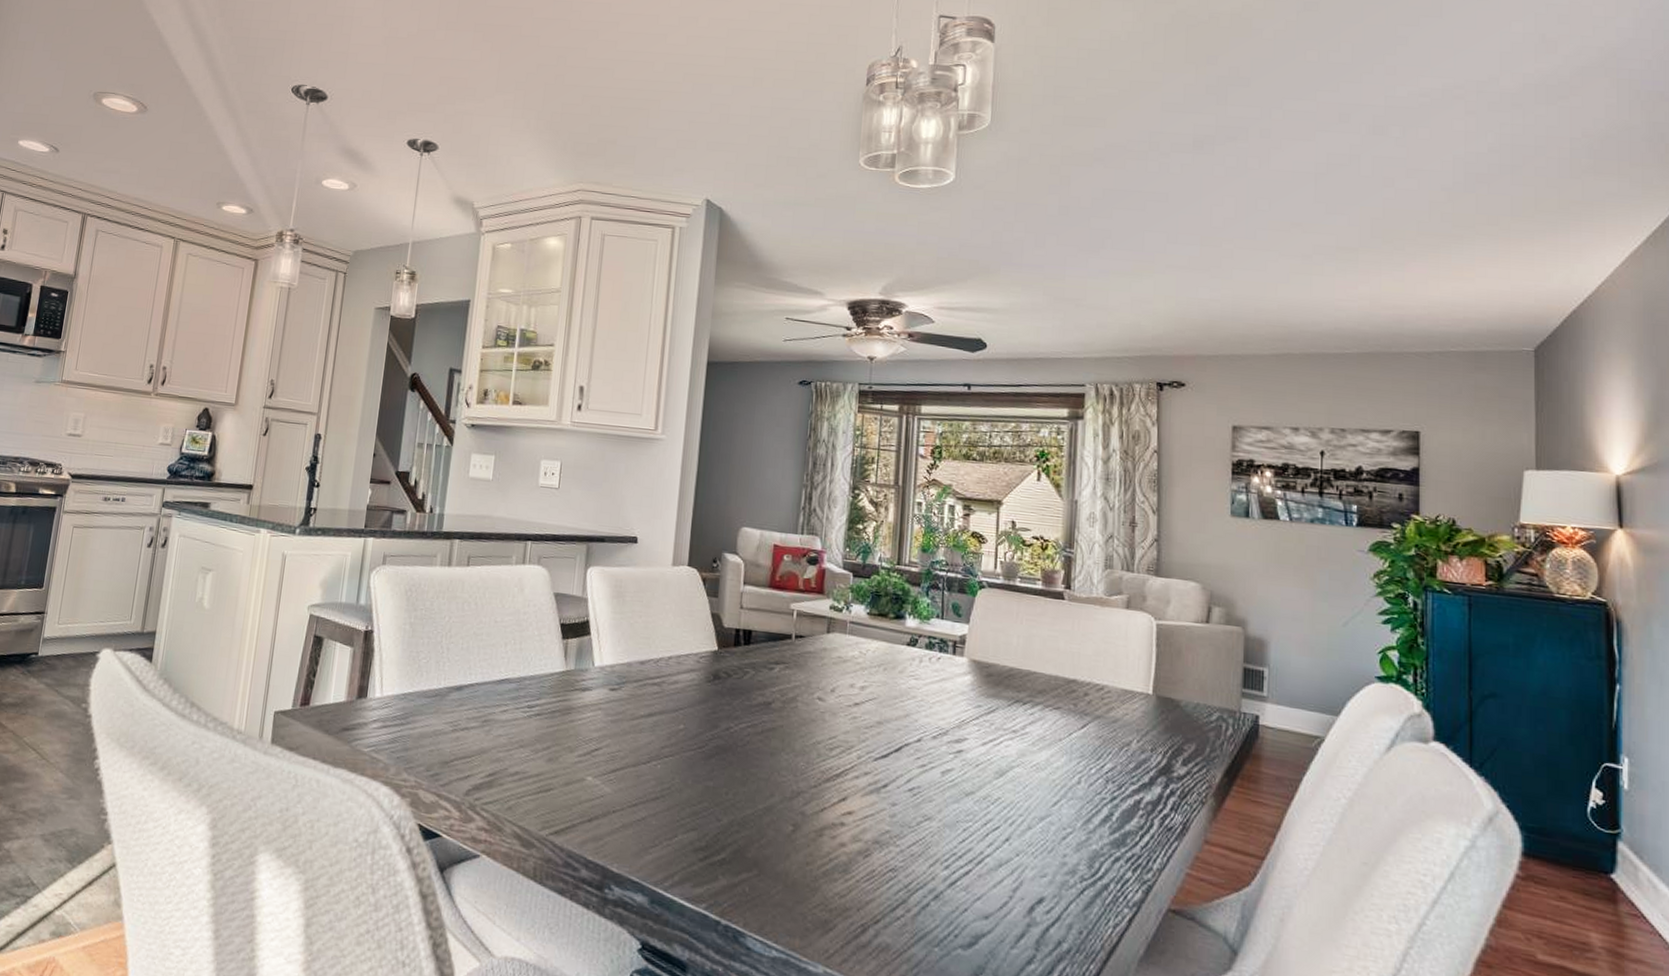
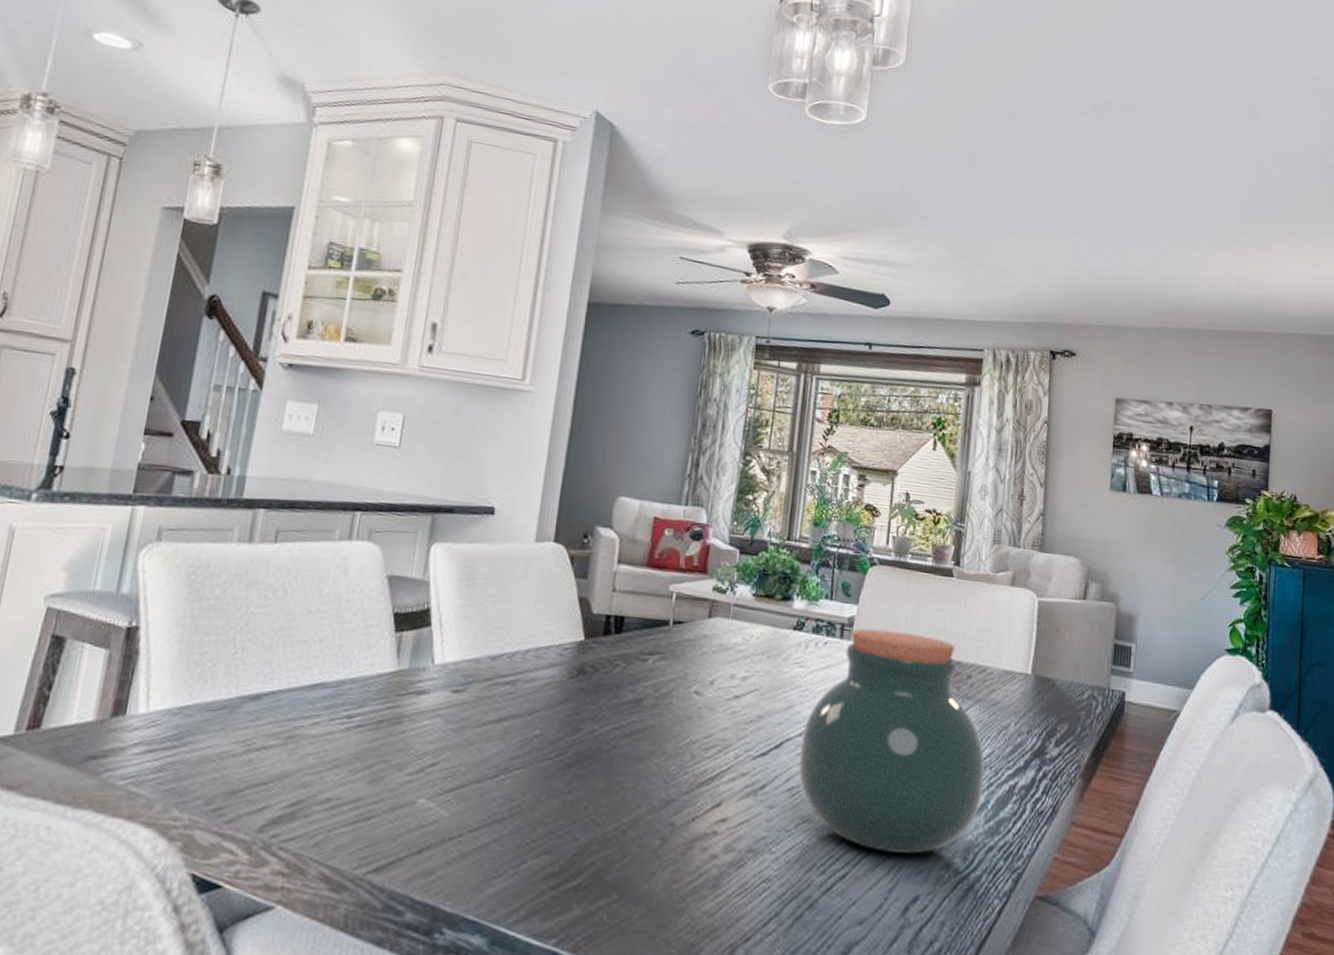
jar: none [918,646,1108,858] -> present [798,629,986,854]

